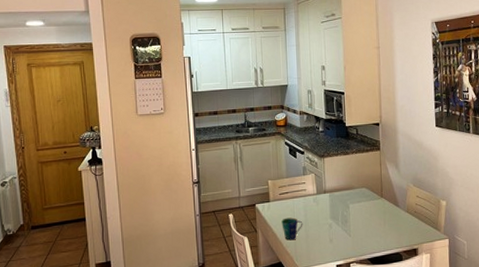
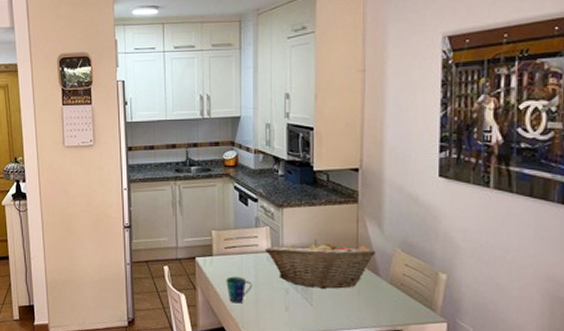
fruit basket: none [311,181,395,221] -> present [264,239,375,289]

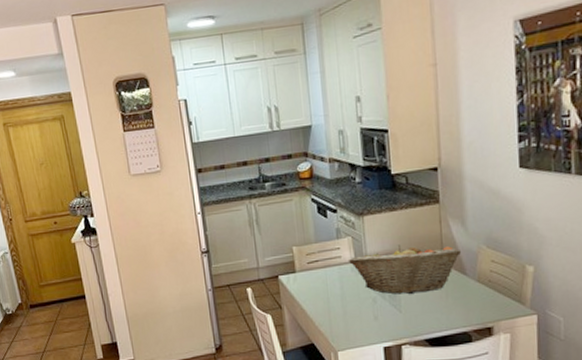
cup: present [226,276,253,304] -> none [311,290,339,318]

